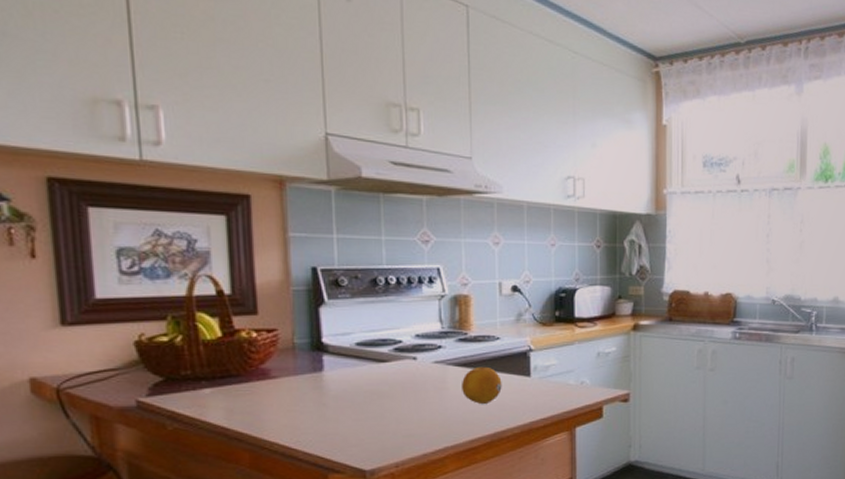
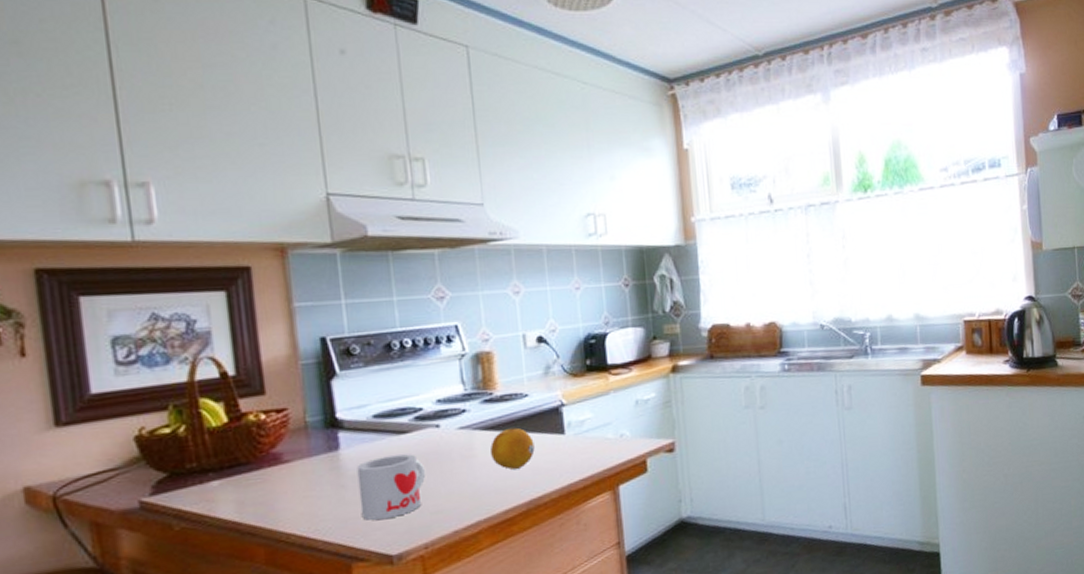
mug: none [338,381,401,438] -> present [357,454,426,521]

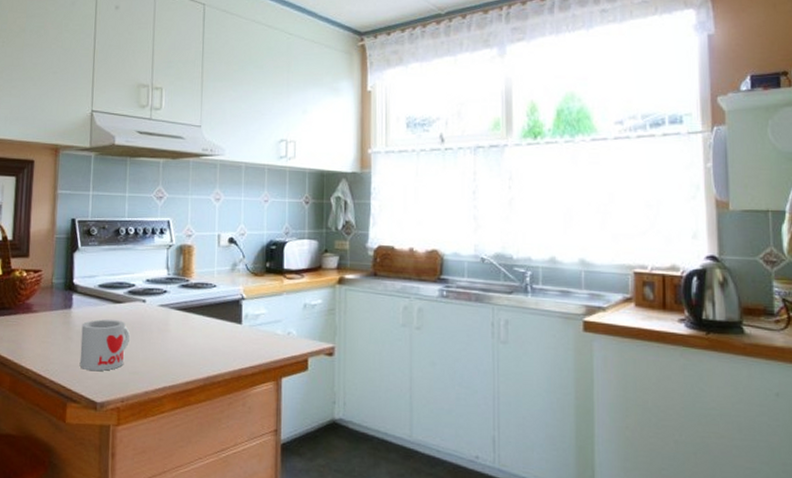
fruit: present [489,427,535,470] -> none [180,312,216,348]

